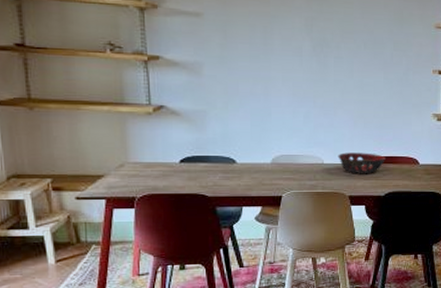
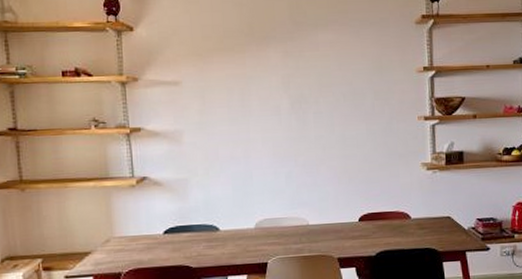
decorative bowl: present [338,152,387,174] -> none [323,210,375,234]

